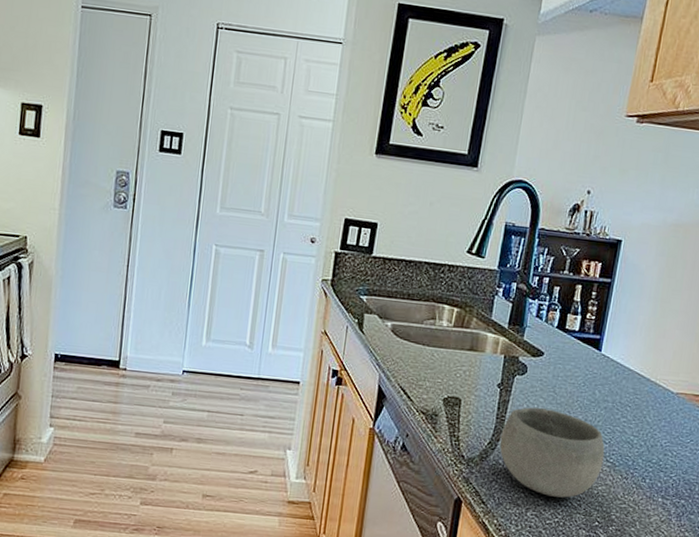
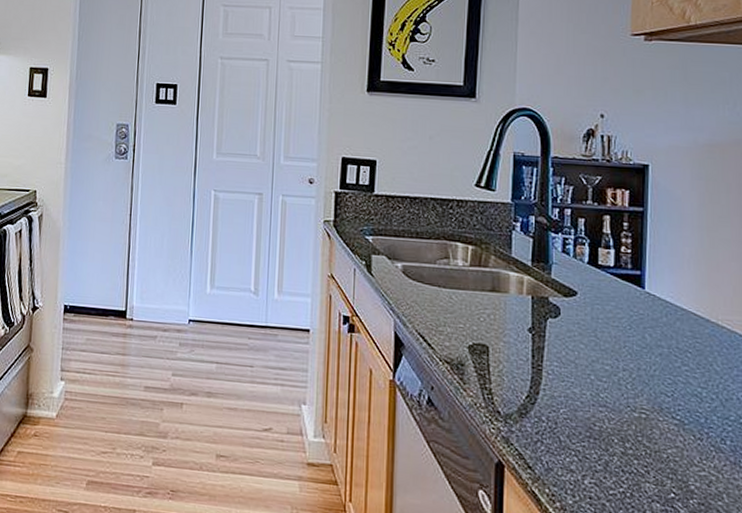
bowl: present [499,407,605,498] -> none [540,354,669,463]

